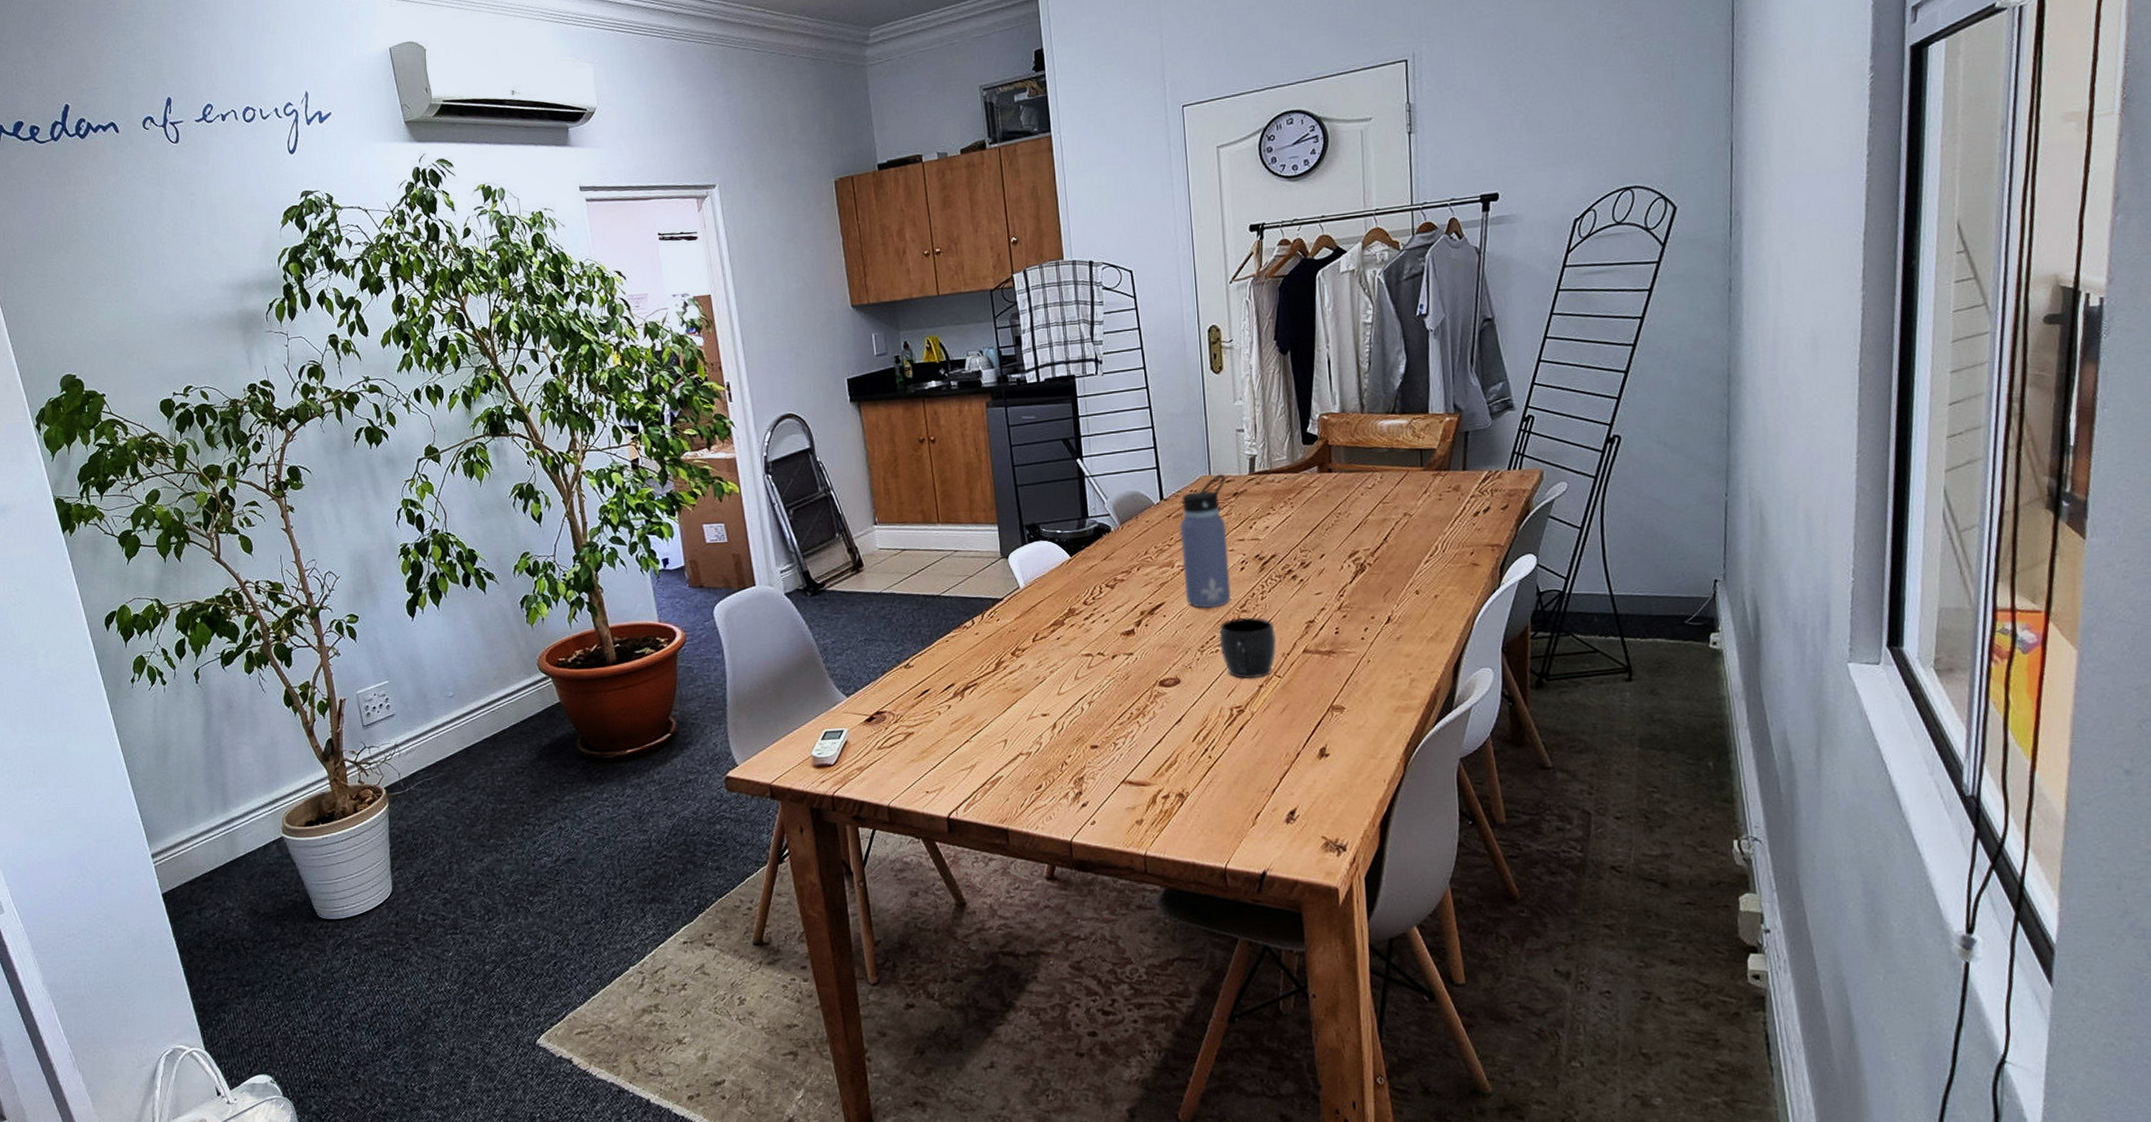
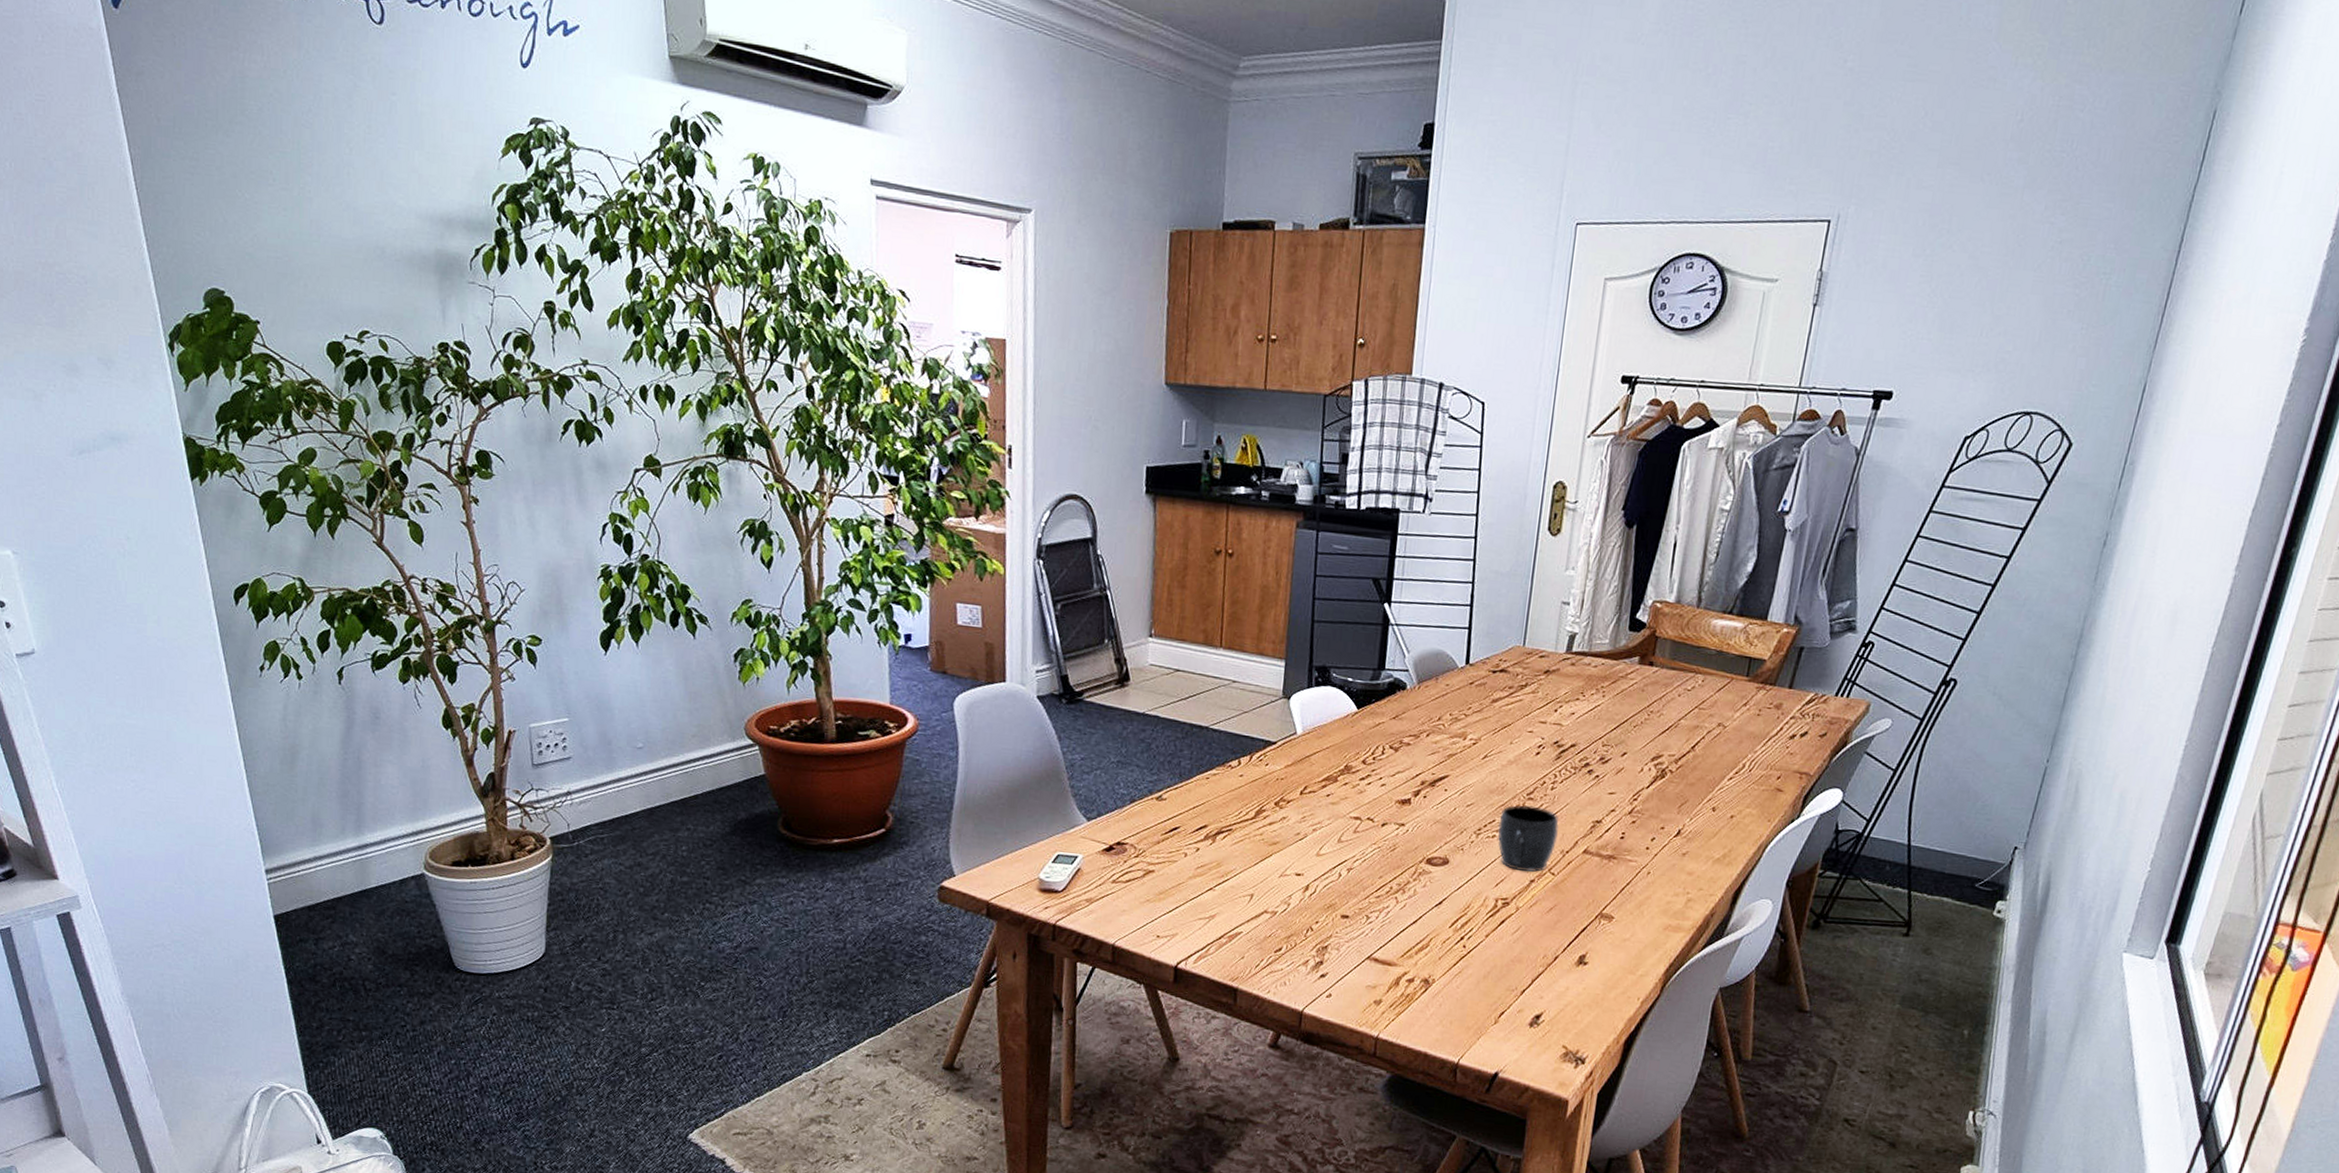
water bottle: present [1179,473,1231,609] -> none [1472,646,1540,790]

